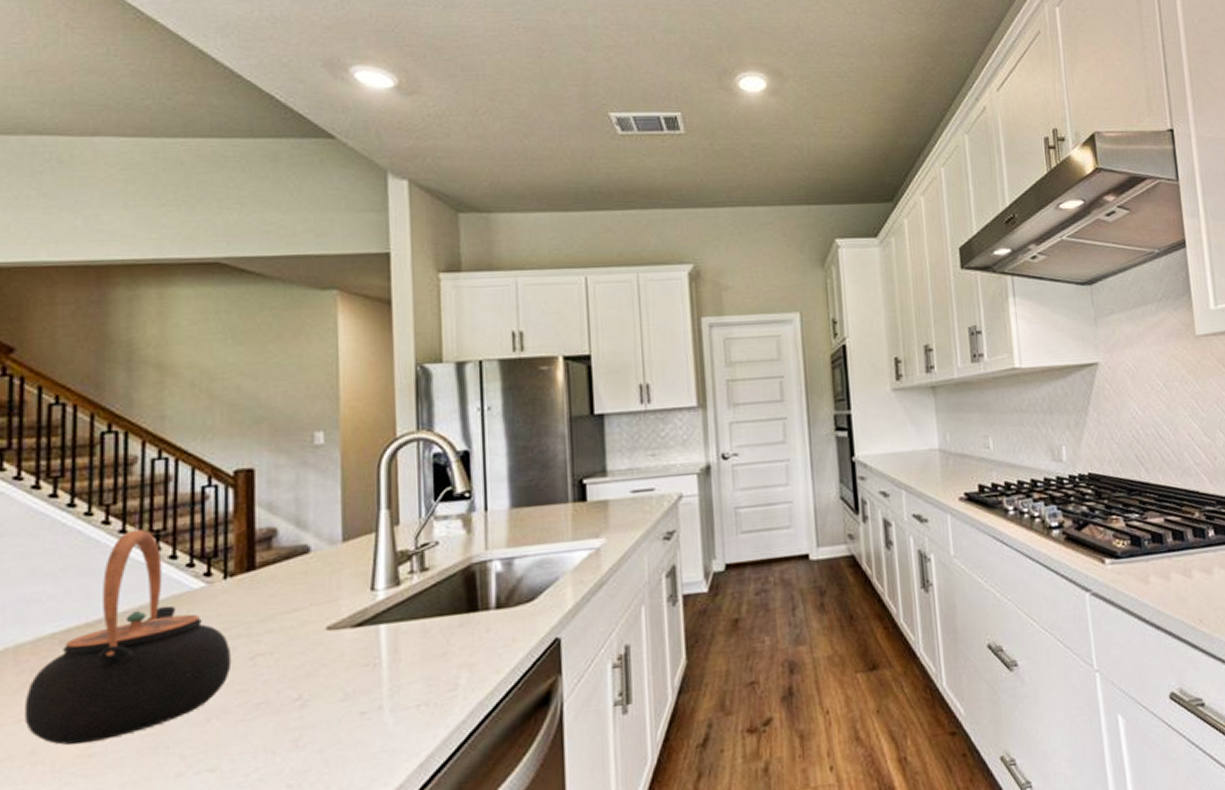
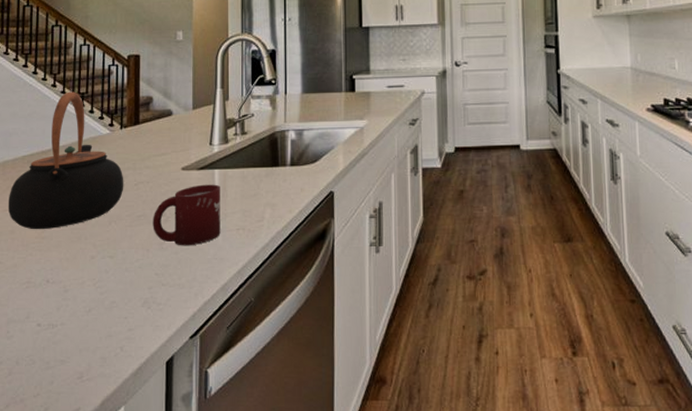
cup: none [280,645,391,740] -> present [153,184,221,246]

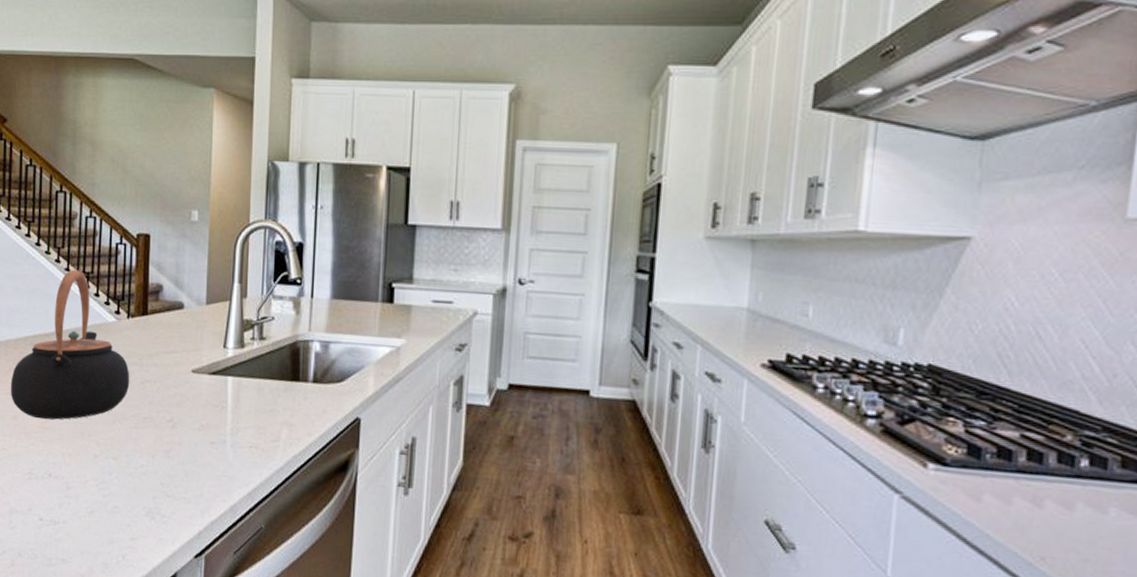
cup: present [153,184,221,246] -> none [159,391,233,458]

